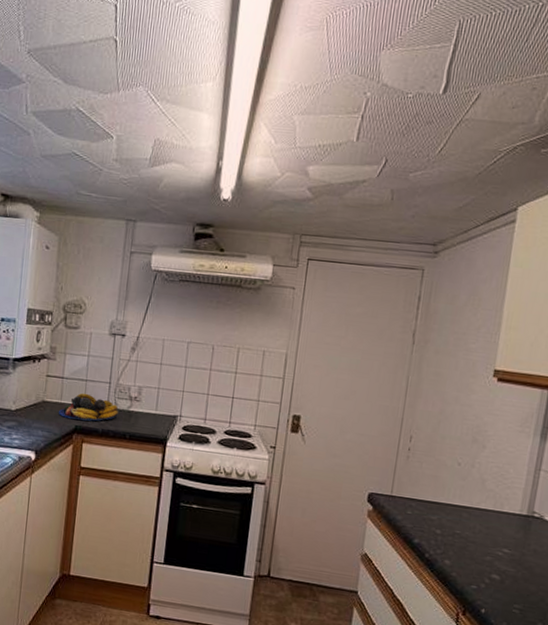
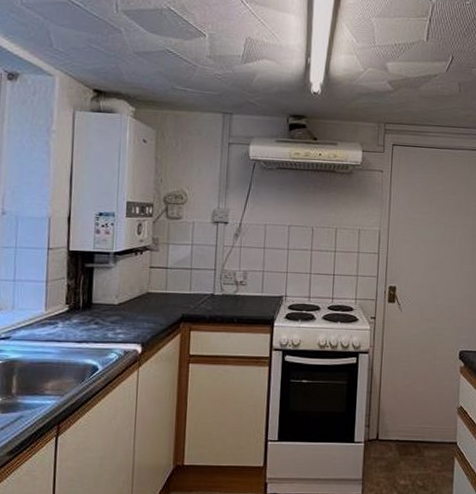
fruit bowl: present [58,393,118,422] -> none [163,281,225,310]

